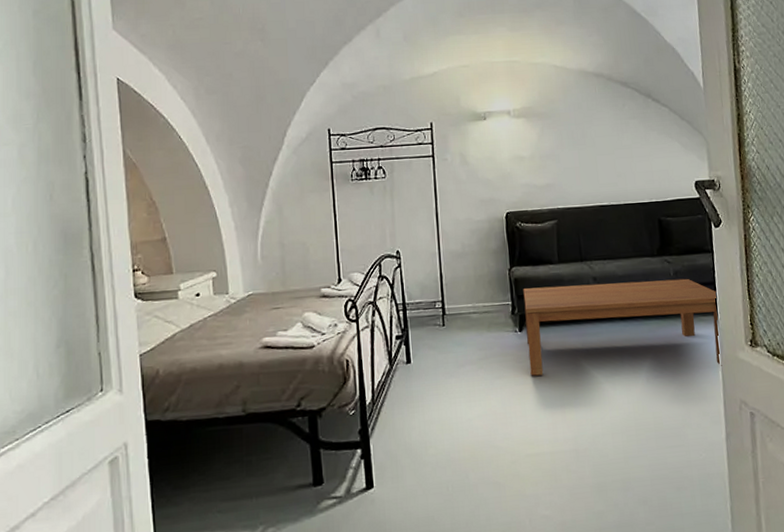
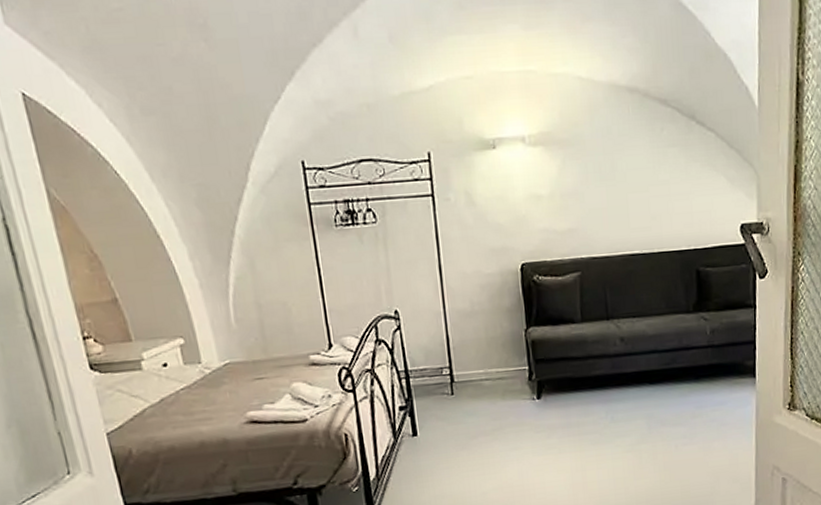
coffee table: present [523,278,722,376] -> none [541,337,757,446]

